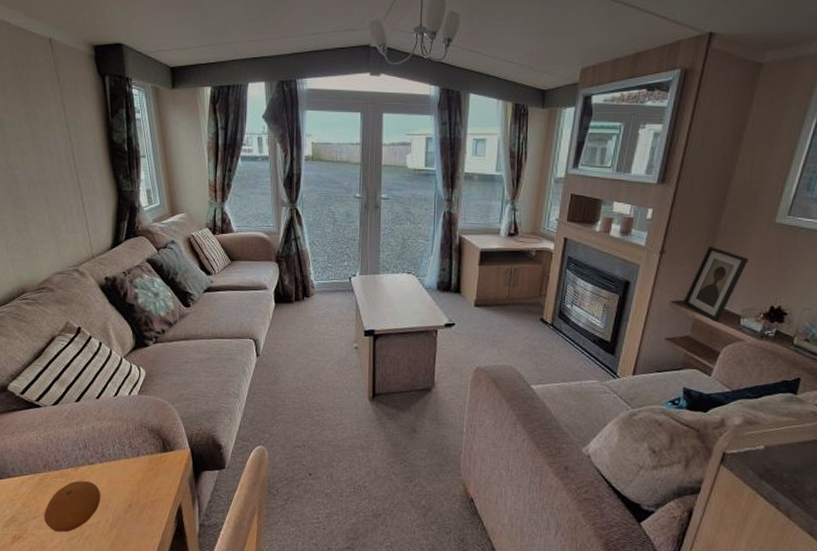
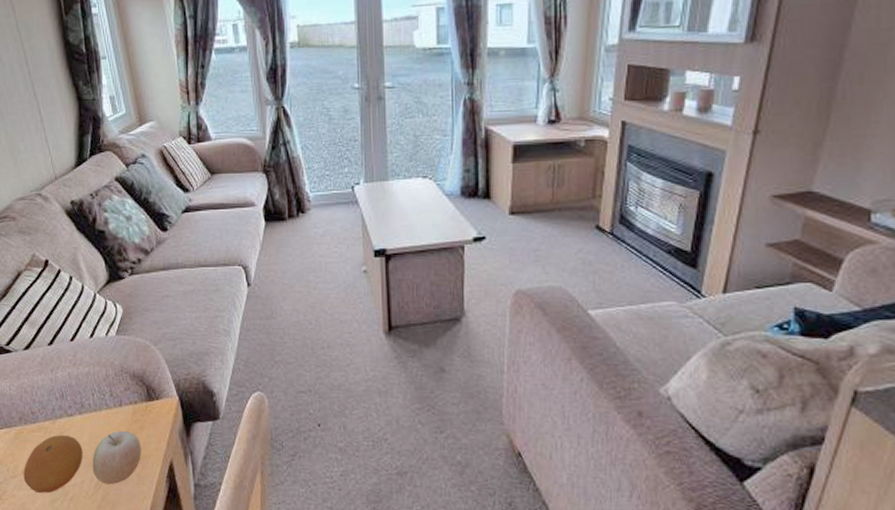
fruit: none [108,477,155,525] -> present [92,430,142,485]
picture frame: present [683,245,749,321] -> none [789,119,879,219]

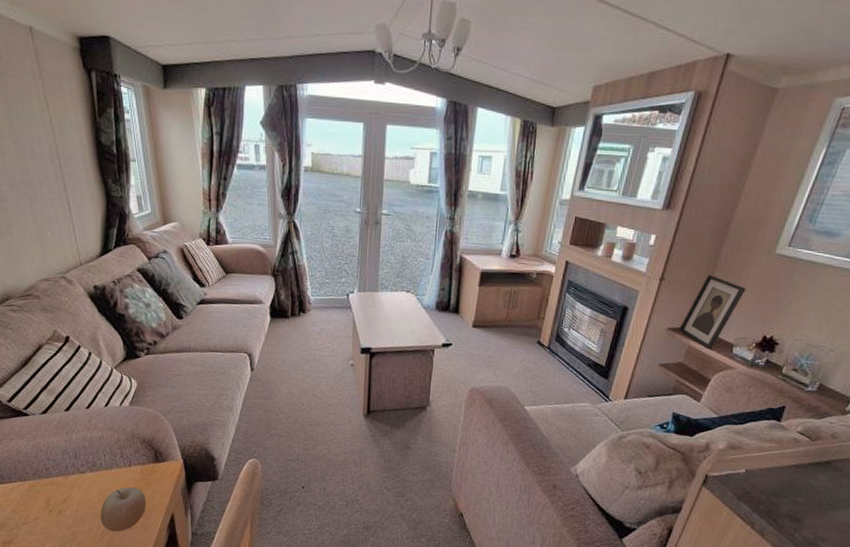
fruit: present [23,435,83,493] -> none [34,489,92,538]
picture frame: none [789,119,879,219] -> present [679,274,746,349]

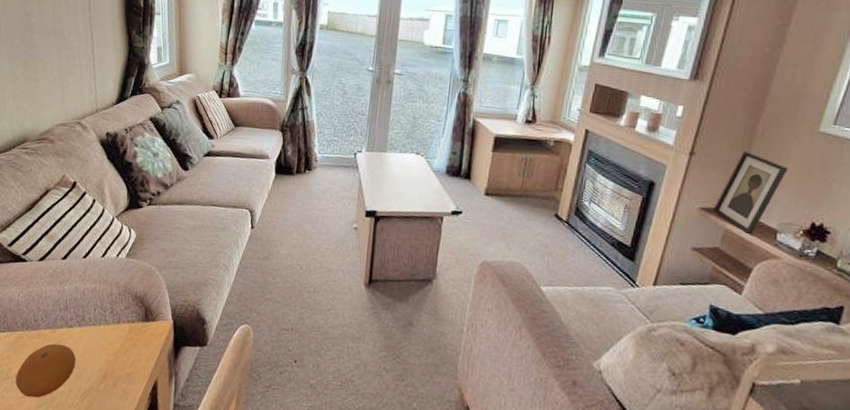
fruit: none [34,489,92,538] -> present [15,343,76,398]
fruit: present [100,486,147,532] -> none [81,345,131,397]

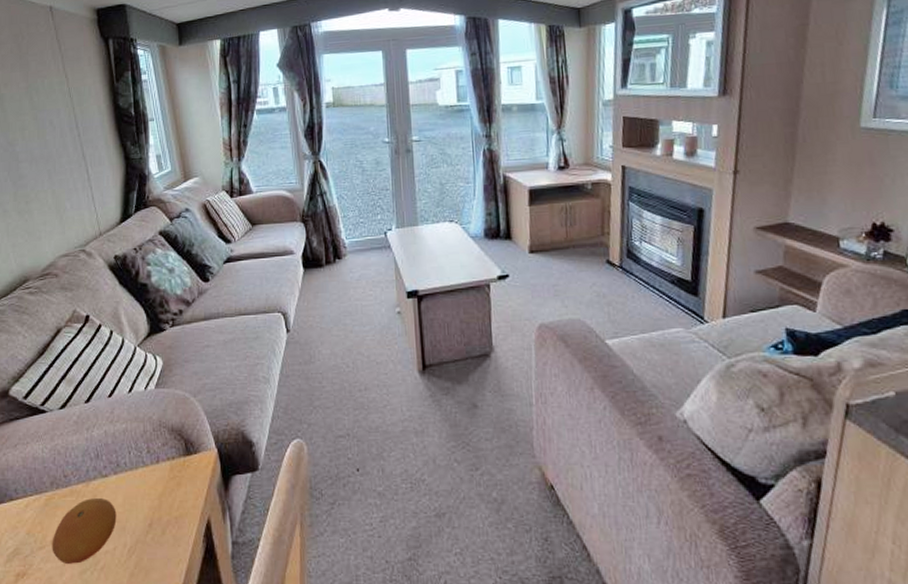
picture frame: present [713,150,788,234] -> none [769,160,837,246]

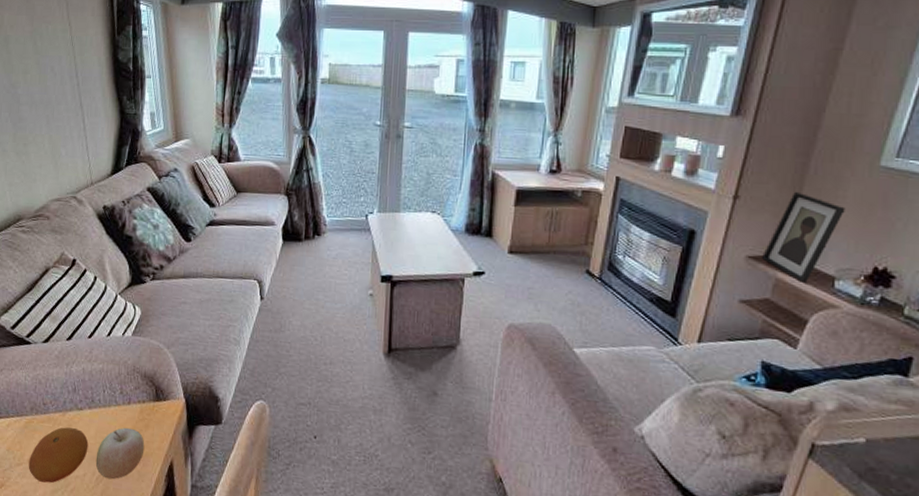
fruit: none [126,489,178,549] -> present [95,427,145,480]
picture frame: none [769,160,837,246] -> present [762,191,845,283]

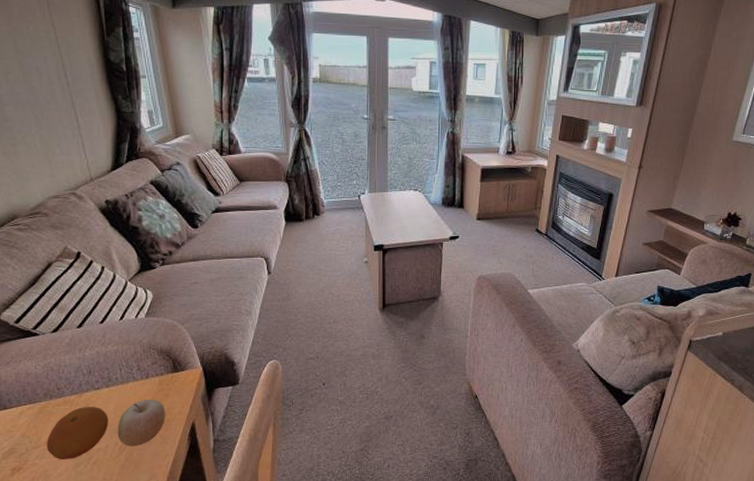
picture frame: present [762,191,845,283] -> none [658,161,711,227]

